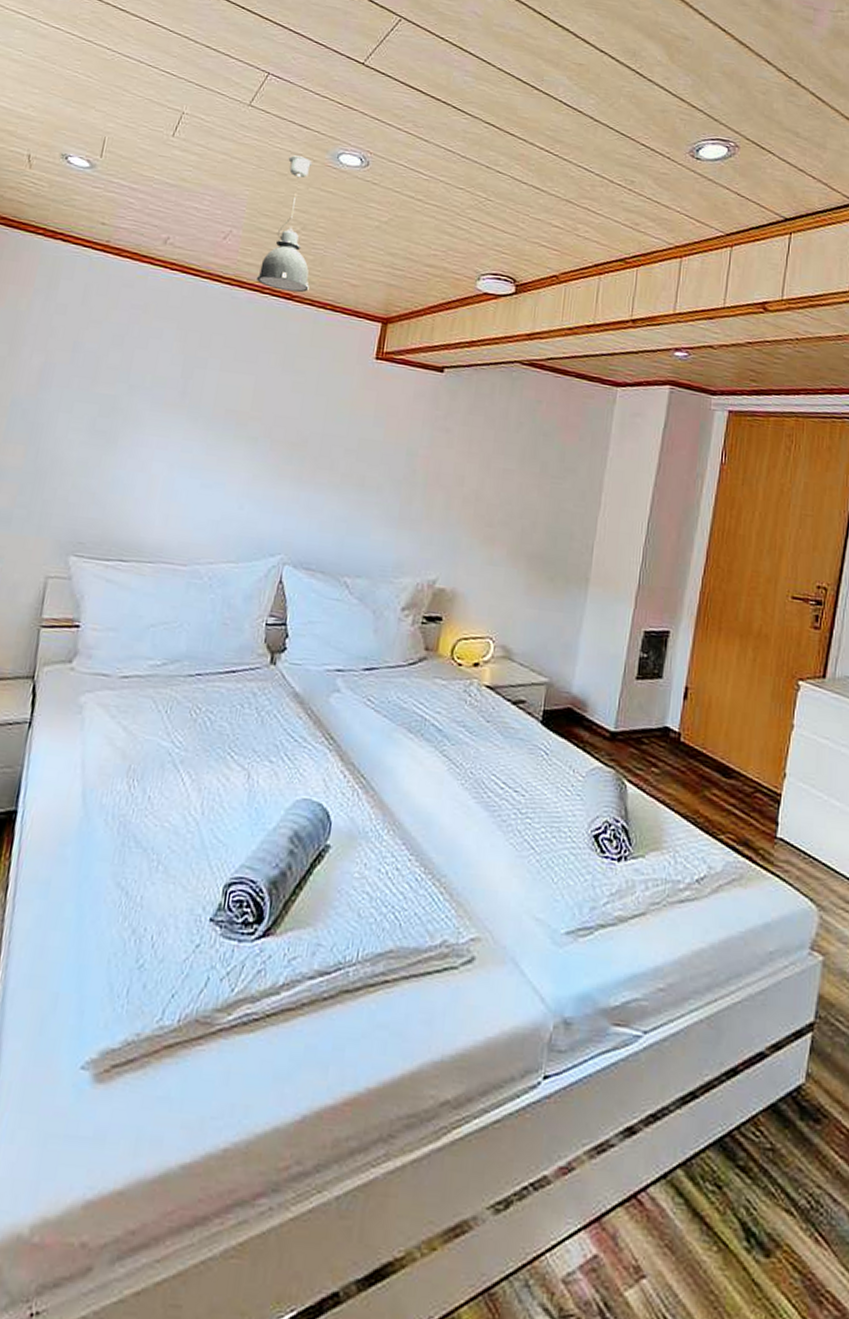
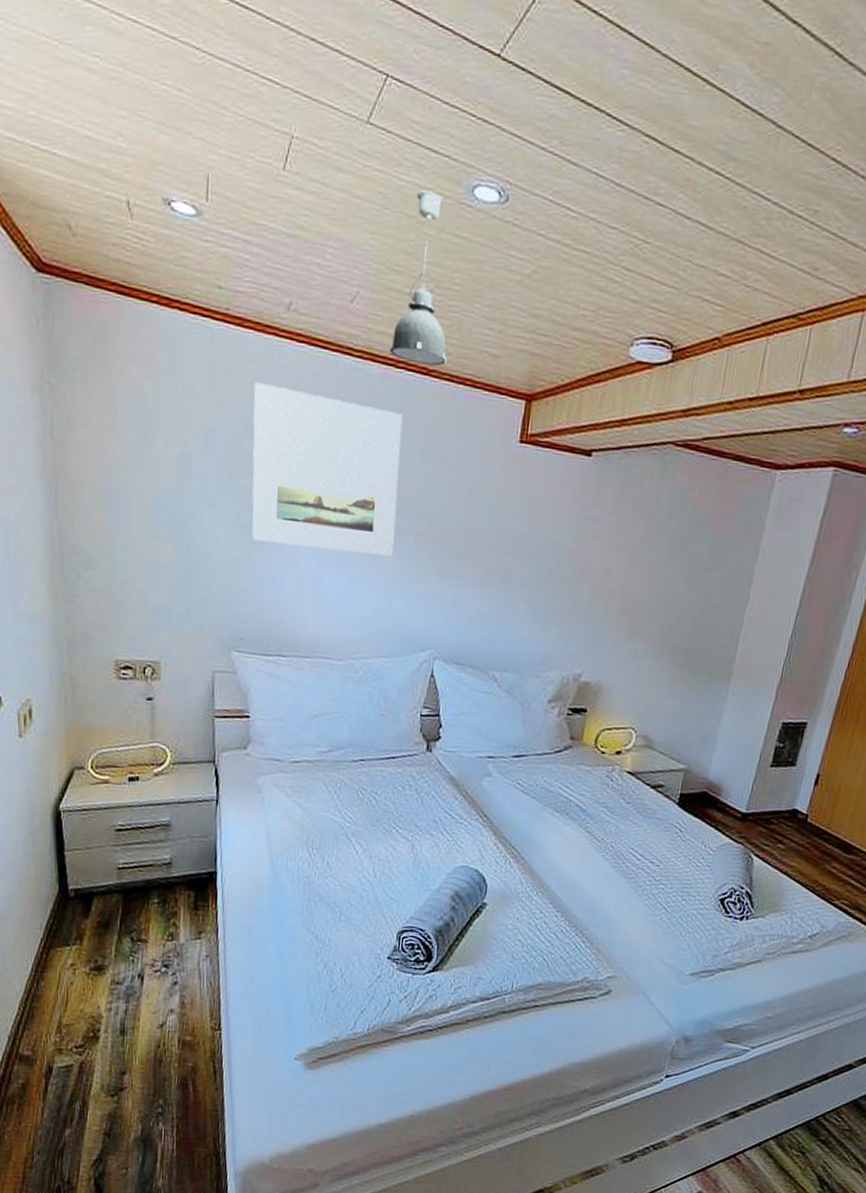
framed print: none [105,303,265,462] -> present [251,383,403,557]

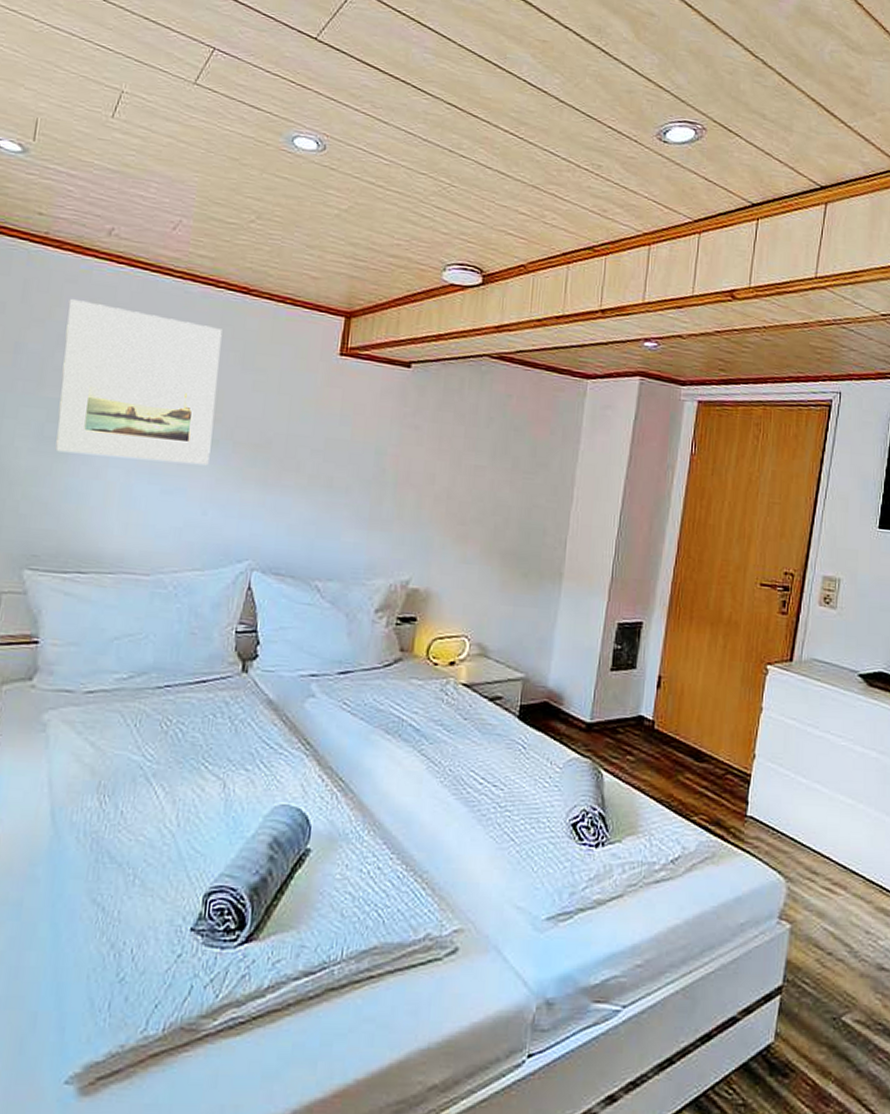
pendant light: present [388,190,447,366] -> none [209,138,267,286]

